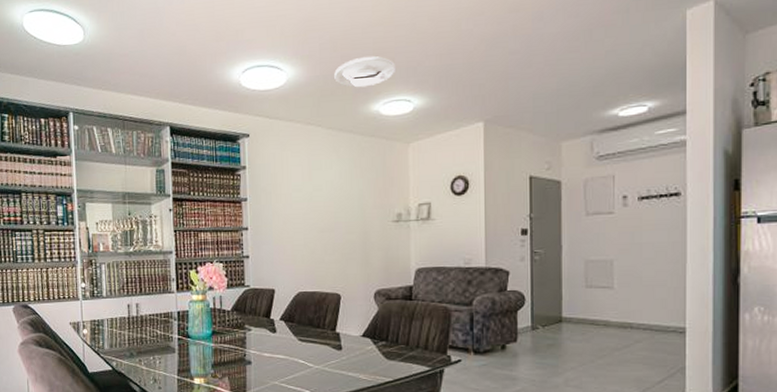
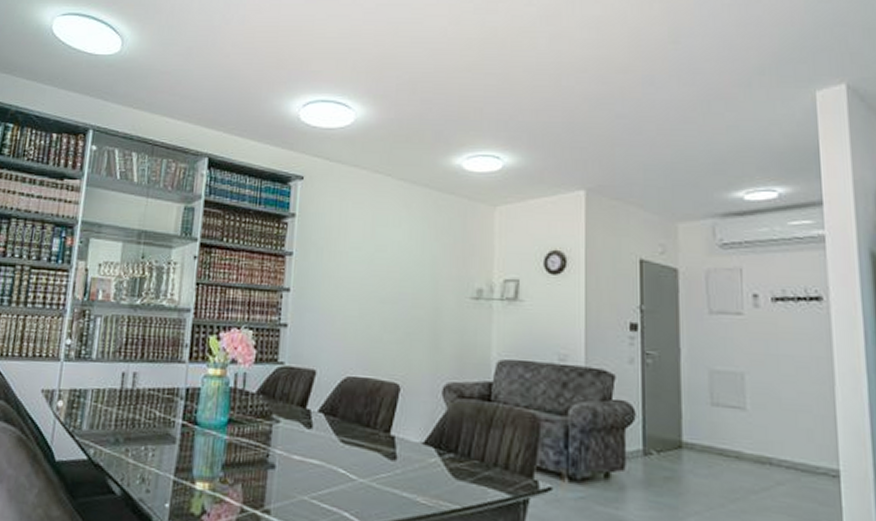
ceiling light: present [334,55,396,88] -> none [411,103,485,137]

